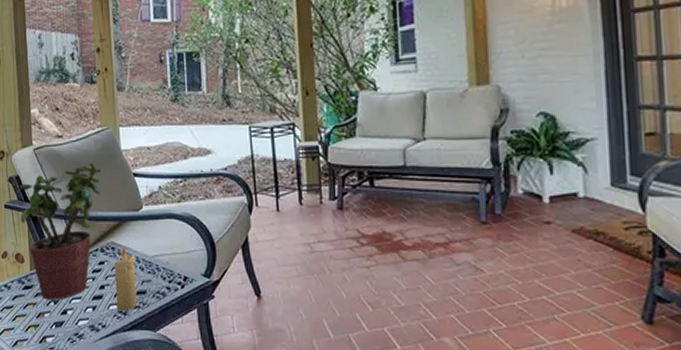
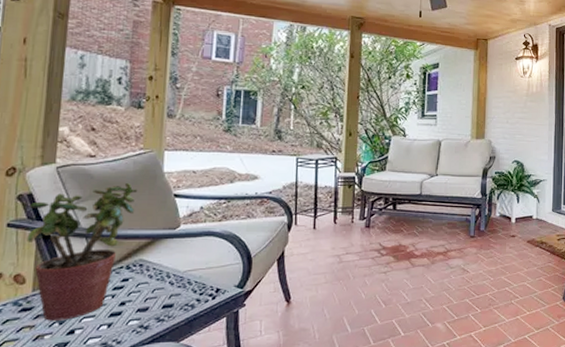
candle: present [114,247,138,311] -> none [137,264,165,326]

